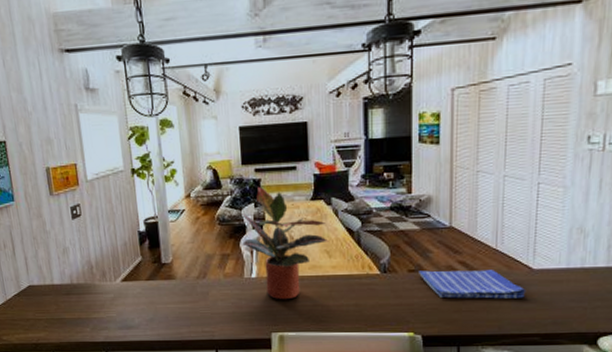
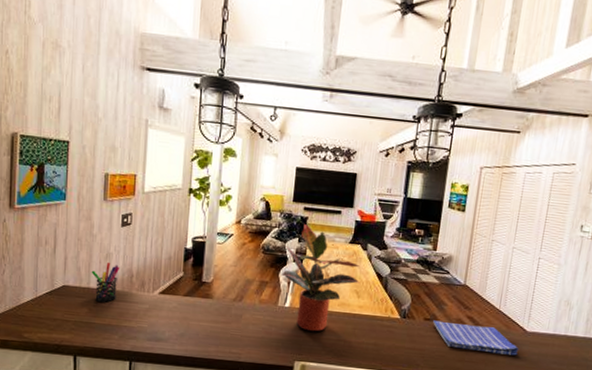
pen holder: none [52,256,81,297] -> present [91,262,120,302]

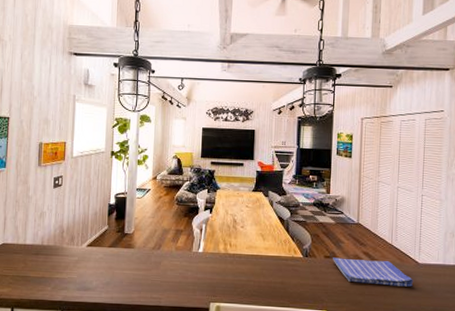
pen holder: present [91,262,120,302] -> none [27,220,53,257]
potted plant: present [281,224,360,332] -> none [194,177,264,274]

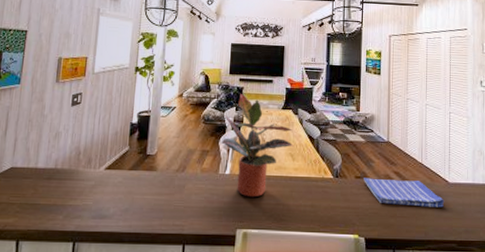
potted plant: none [194,177,264,274] -> present [221,94,294,198]

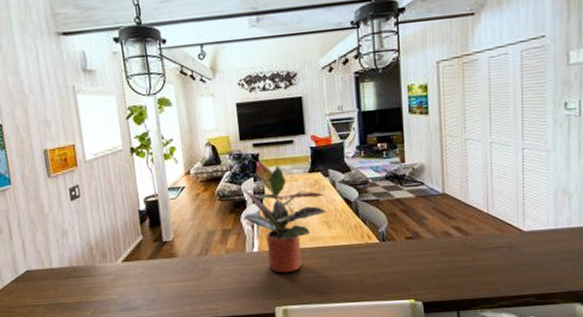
dish towel: present [364,178,445,208] -> none [416,234,519,264]

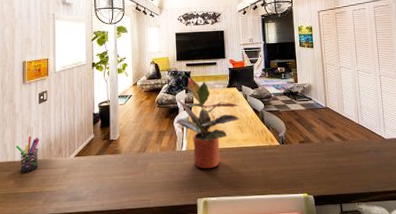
pen holder: none [50,238,81,281] -> present [15,135,40,173]

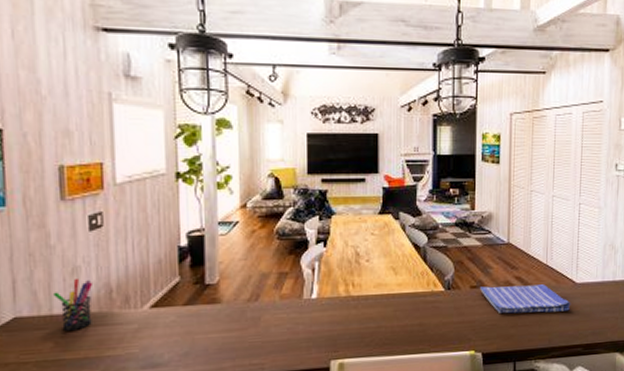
potted plant: present [176,78,241,169] -> none [303,199,395,323]
dish towel: none [307,140,383,164] -> present [480,284,571,314]

